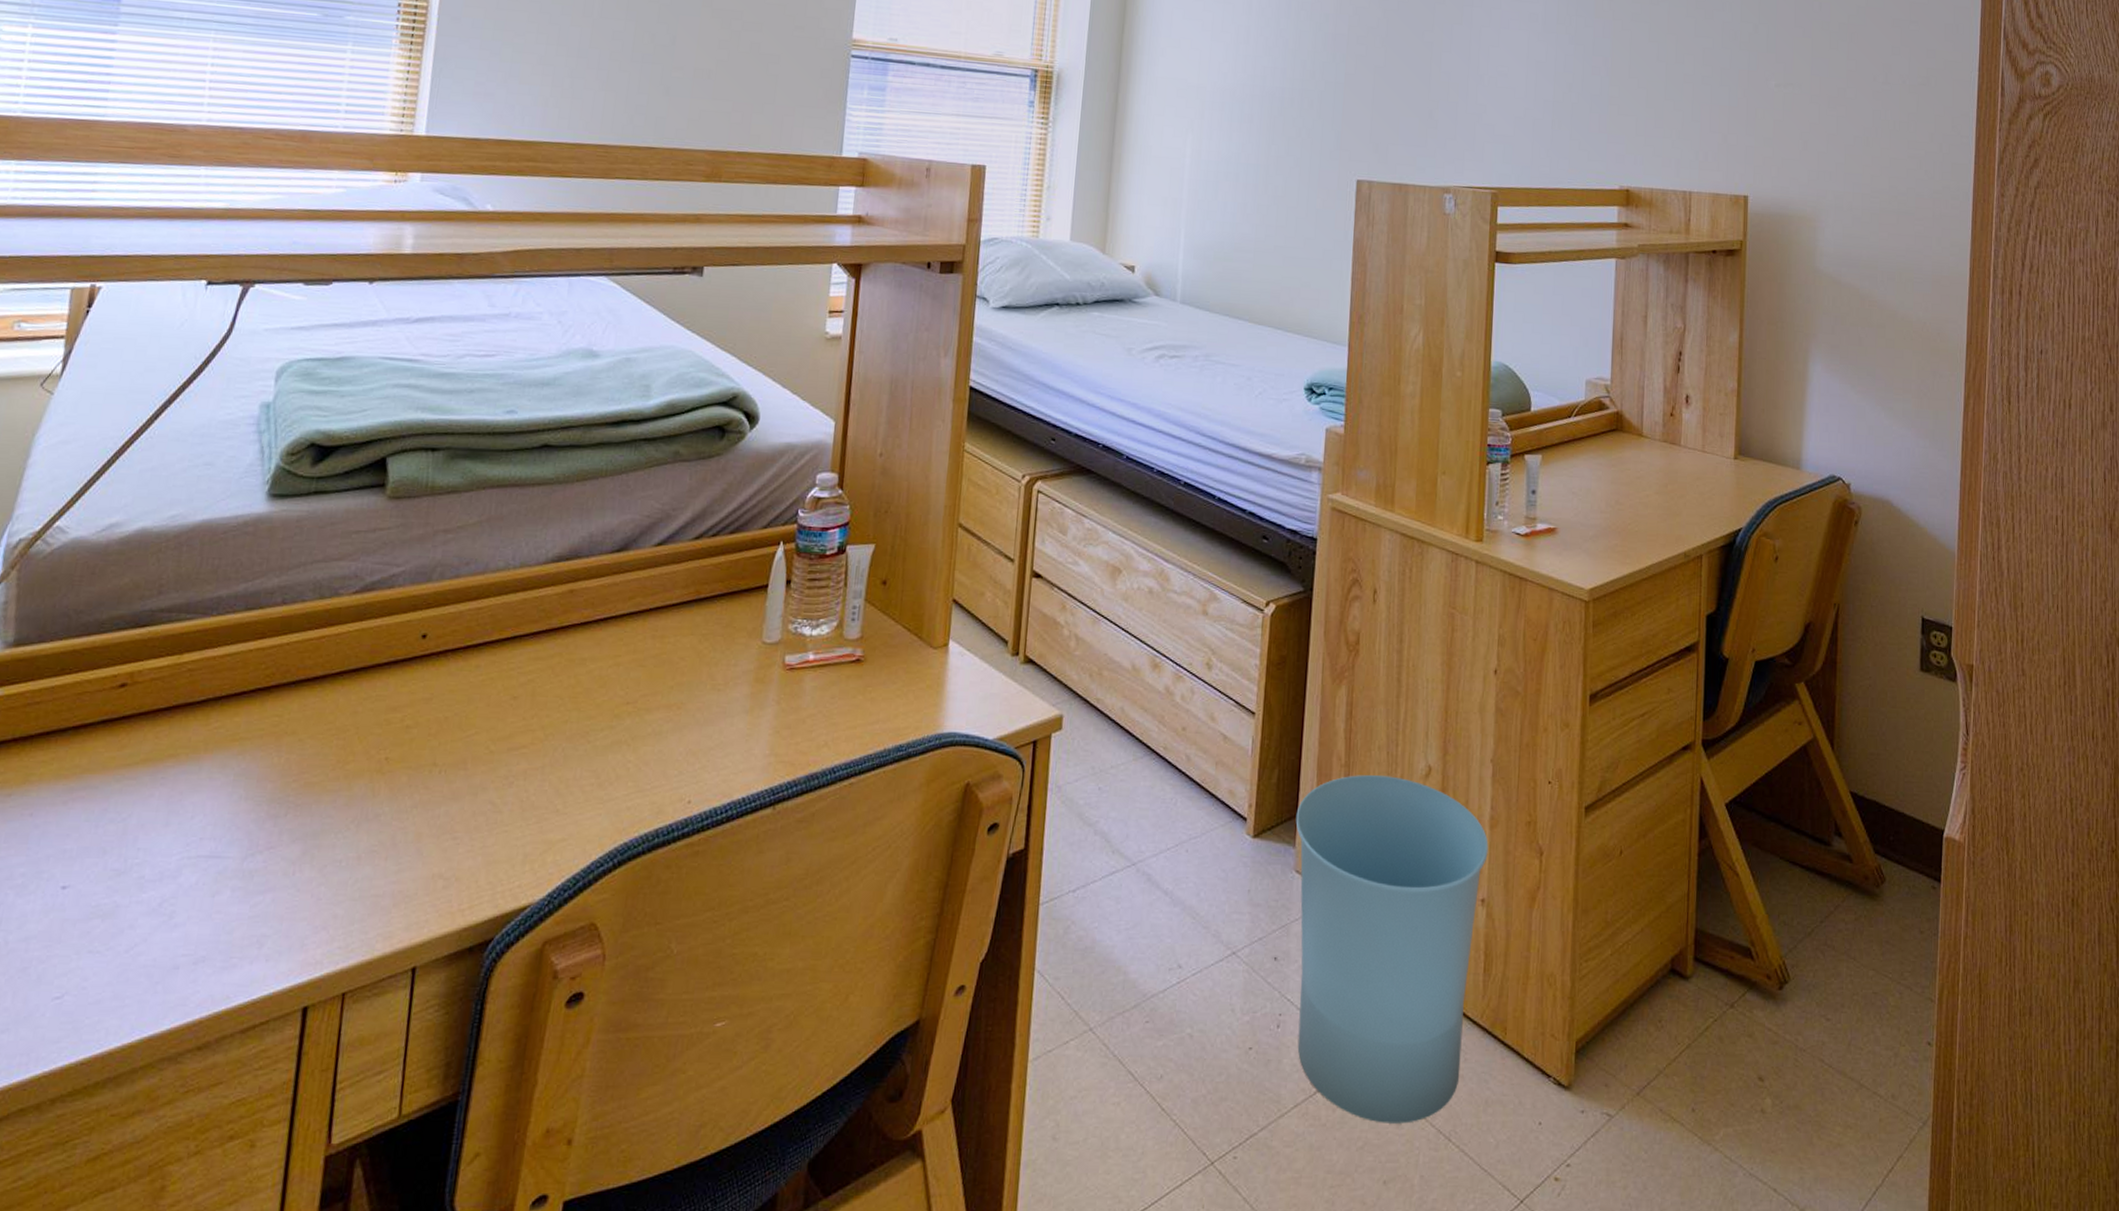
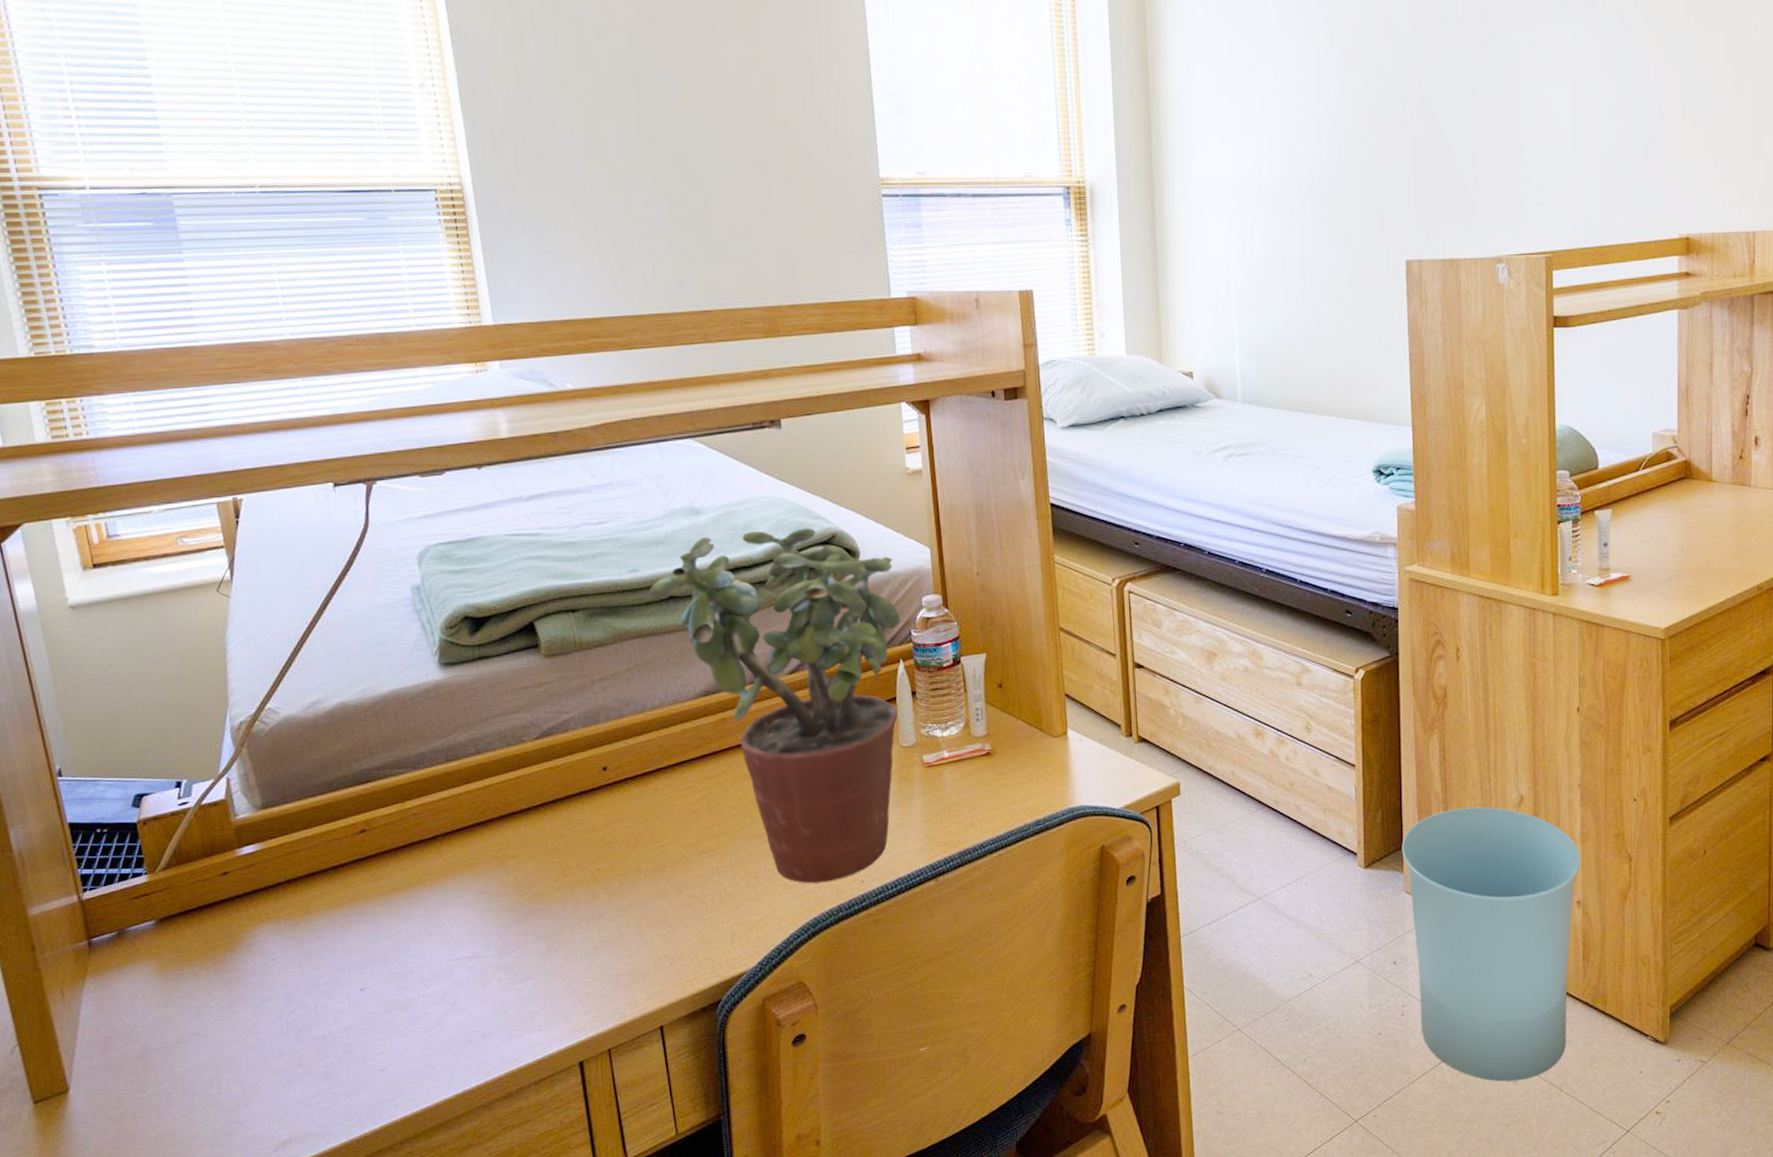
potted plant: none [523,383,793,799] -> present [649,528,900,883]

